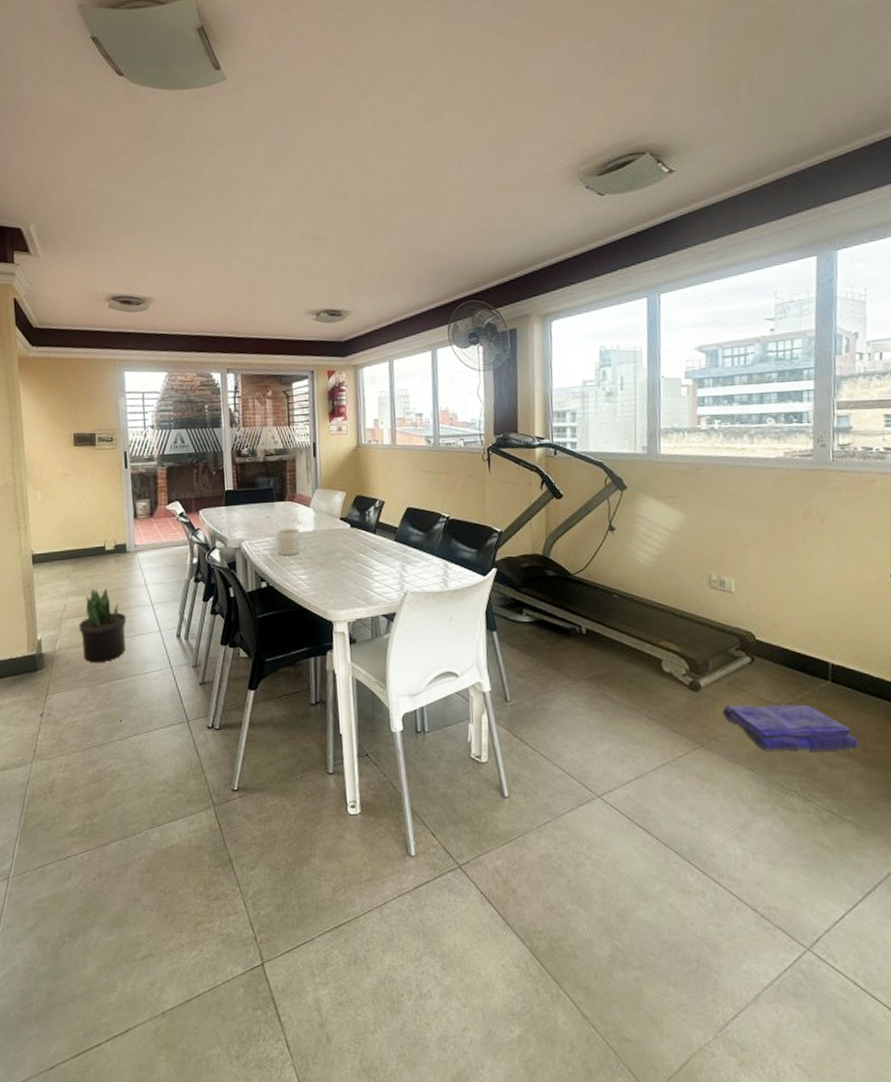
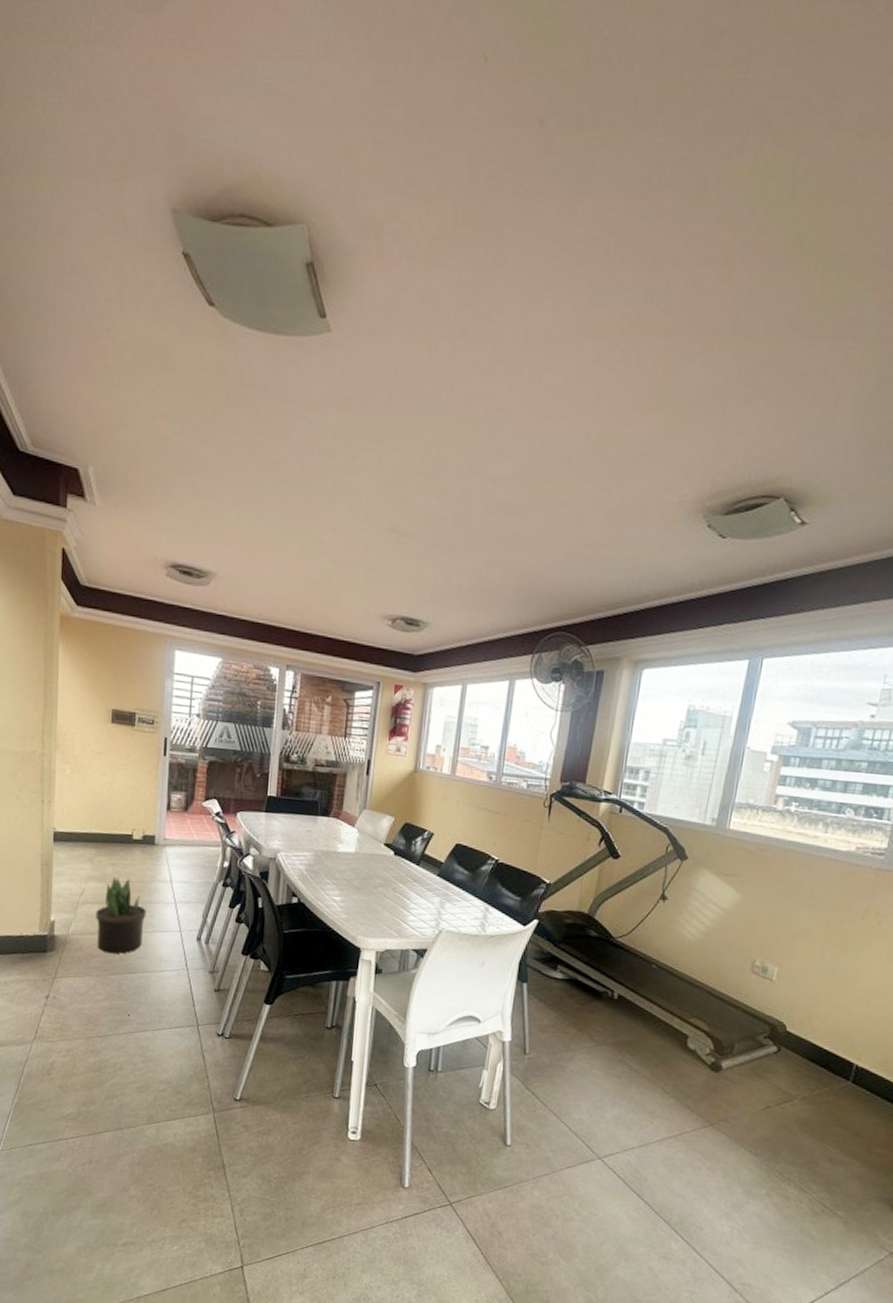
mug: present [276,528,307,556] -> none [314,845,346,875]
towel: present [723,704,858,752] -> none [738,1089,865,1151]

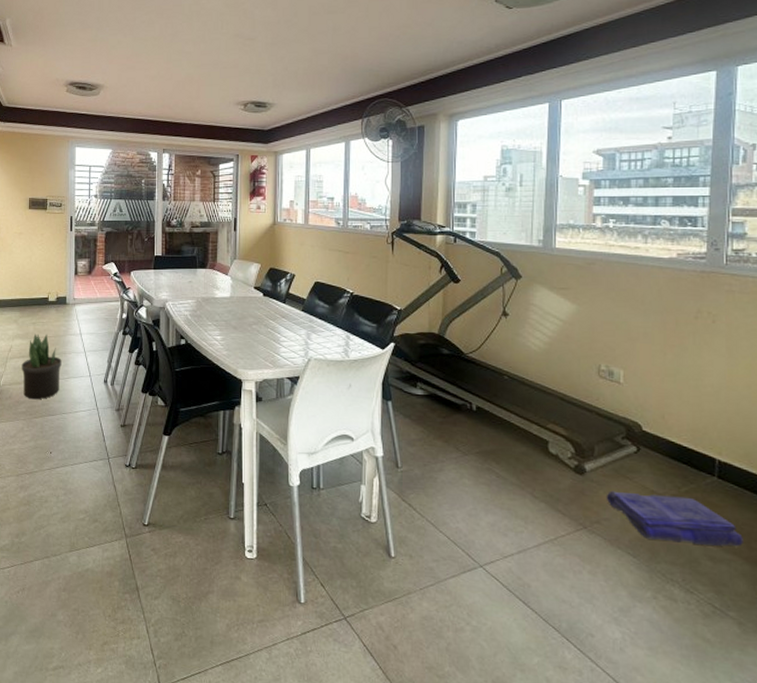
towel: none [738,1089,865,1151] -> present [607,491,743,547]

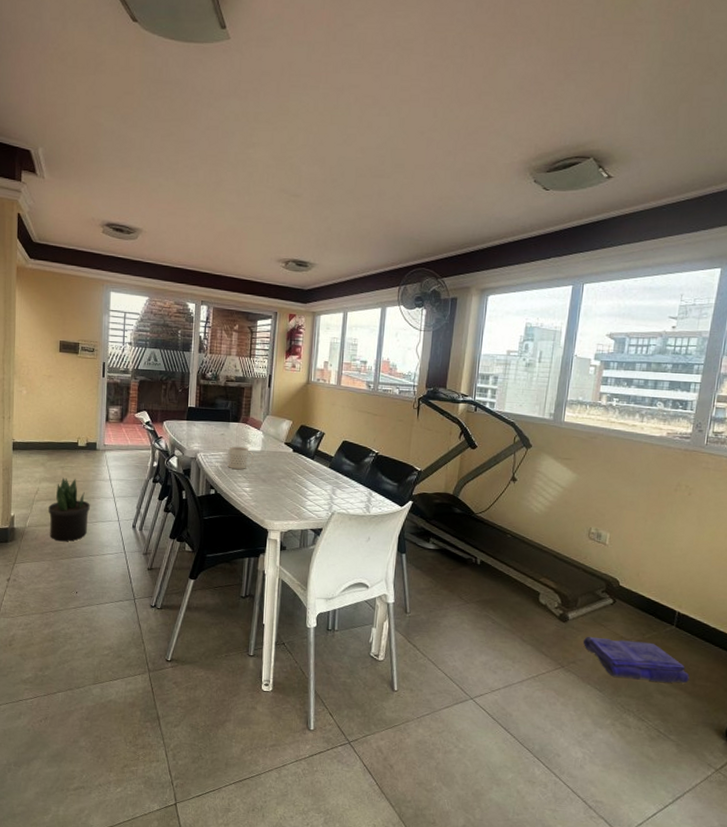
mug: none [197,293,223,318] -> present [227,446,254,470]

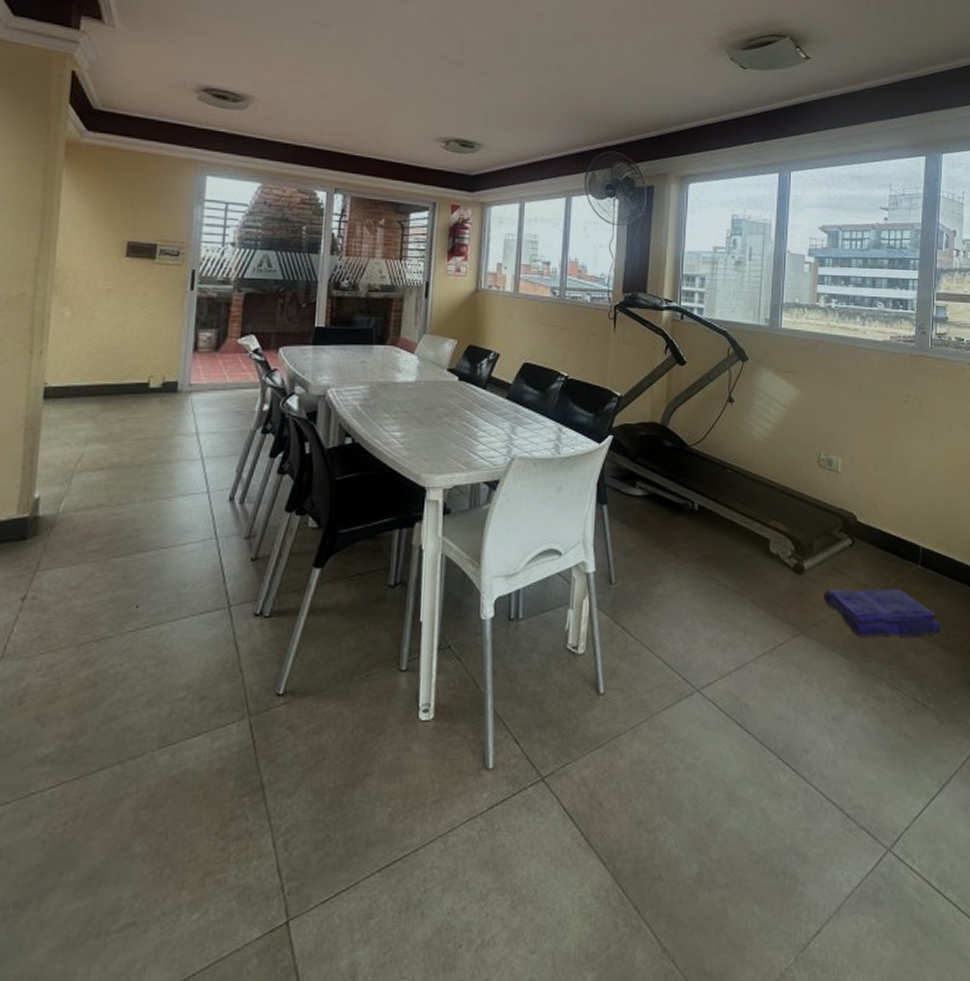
planter: present [48,477,90,542] -> none [96,434,165,531]
mug: present [227,446,254,470] -> none [370,377,406,409]

